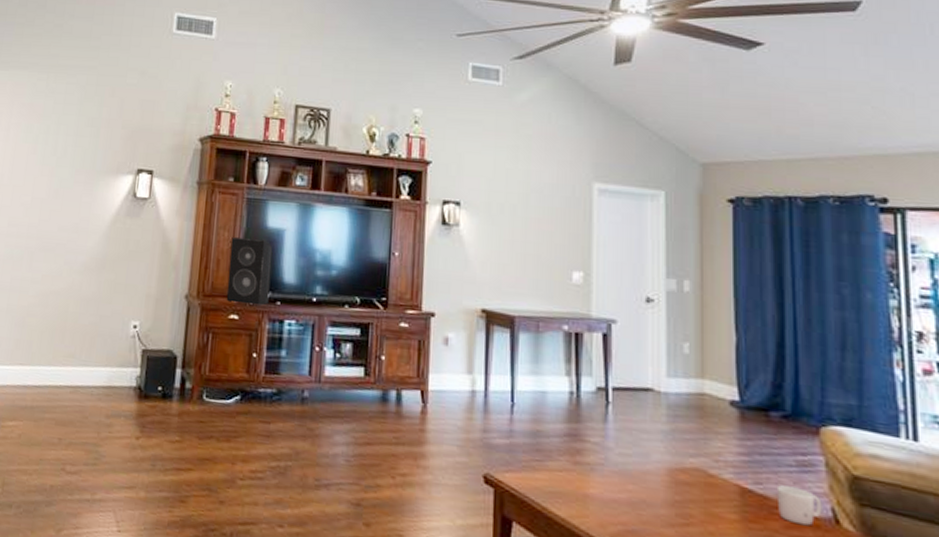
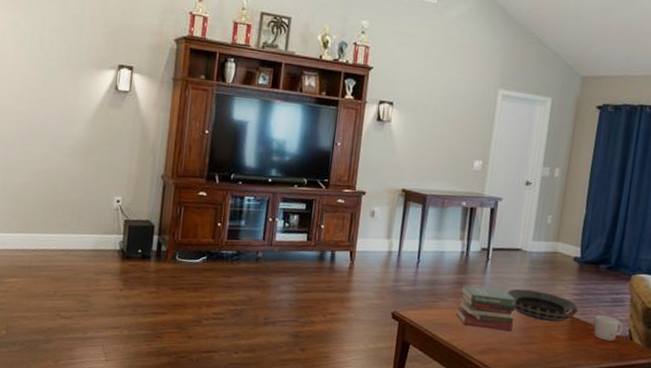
speaker: present [227,237,273,306] -> none [197,127,237,185]
books: none [573,438,657,507] -> present [456,285,517,332]
decorative bowl: none [641,444,750,495] -> present [507,288,579,323]

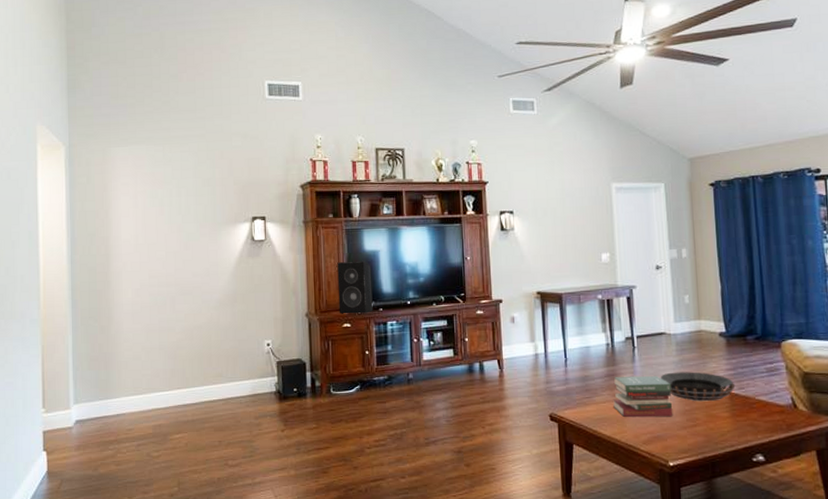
speaker: none [197,127,237,185] -> present [337,261,373,314]
mug: present [594,315,624,342] -> none [754,387,785,413]

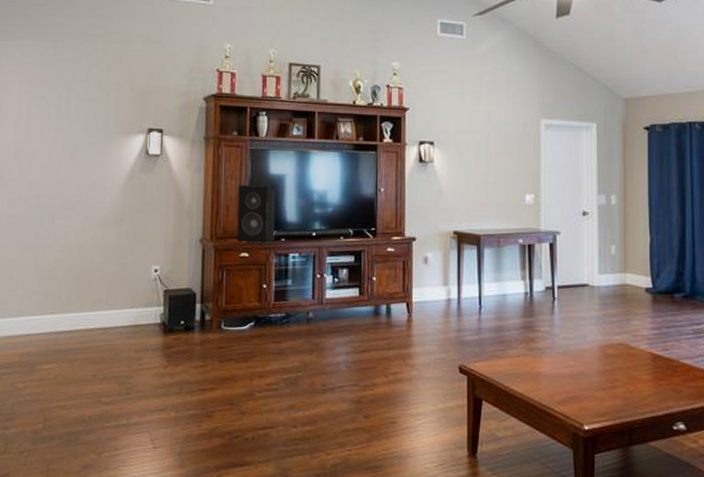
books: present [613,376,673,417] -> none [528,329,592,377]
decorative bowl: present [660,372,736,402] -> none [580,328,659,362]

